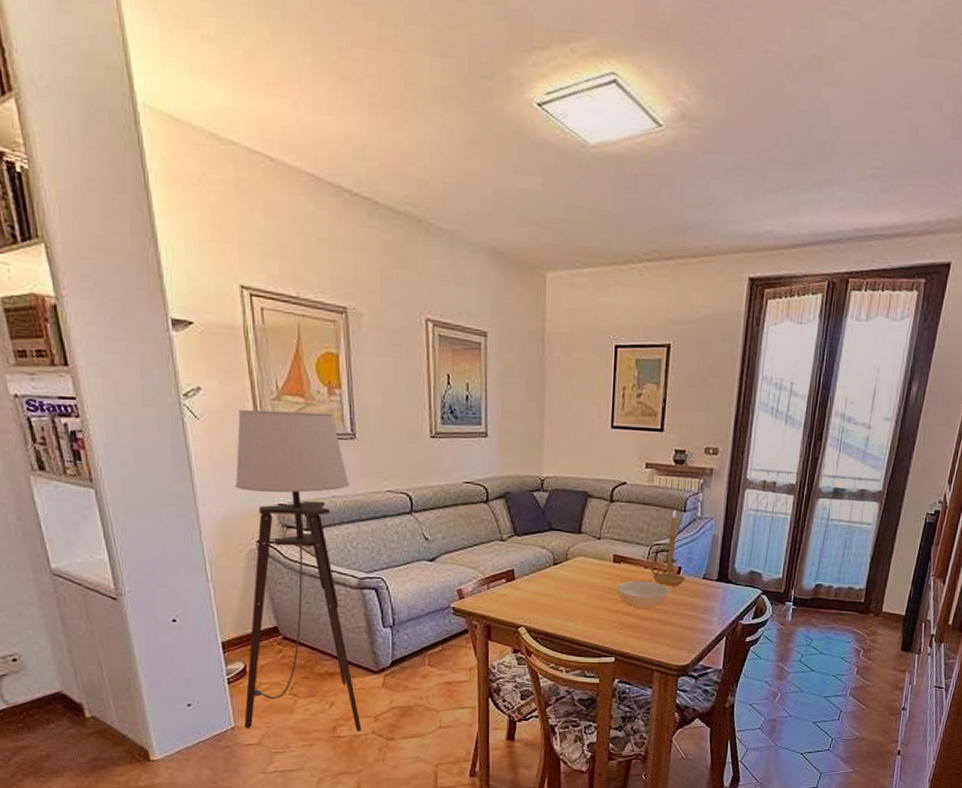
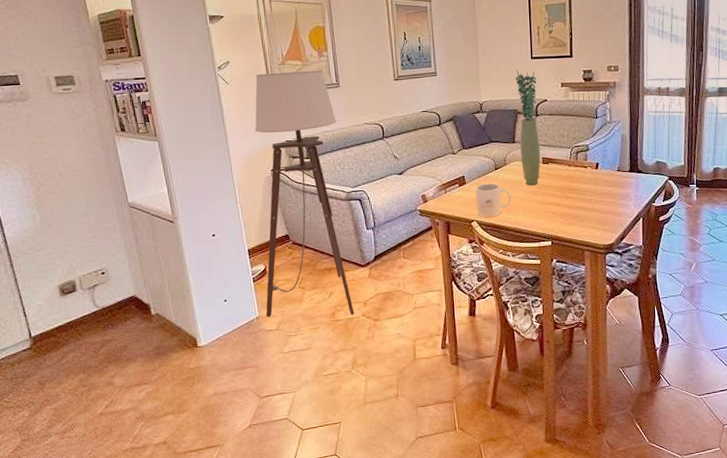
mug: none [526,581,571,623] -> present [475,183,512,218]
vase: none [586,441,616,588] -> present [516,70,541,186]
bowl: present [617,580,670,610] -> none [547,176,591,200]
candle holder: present [649,510,686,586] -> none [572,118,603,180]

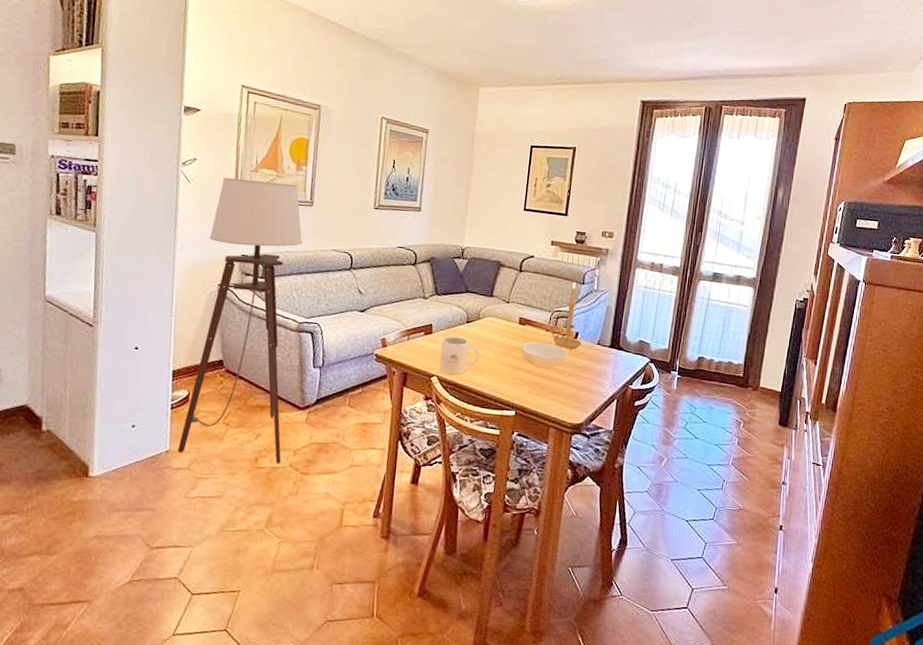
vase: present [516,70,541,186] -> none [496,220,527,347]
bowl: none [547,176,591,200] -> present [520,341,568,369]
candle holder: none [572,118,603,180] -> present [550,282,582,350]

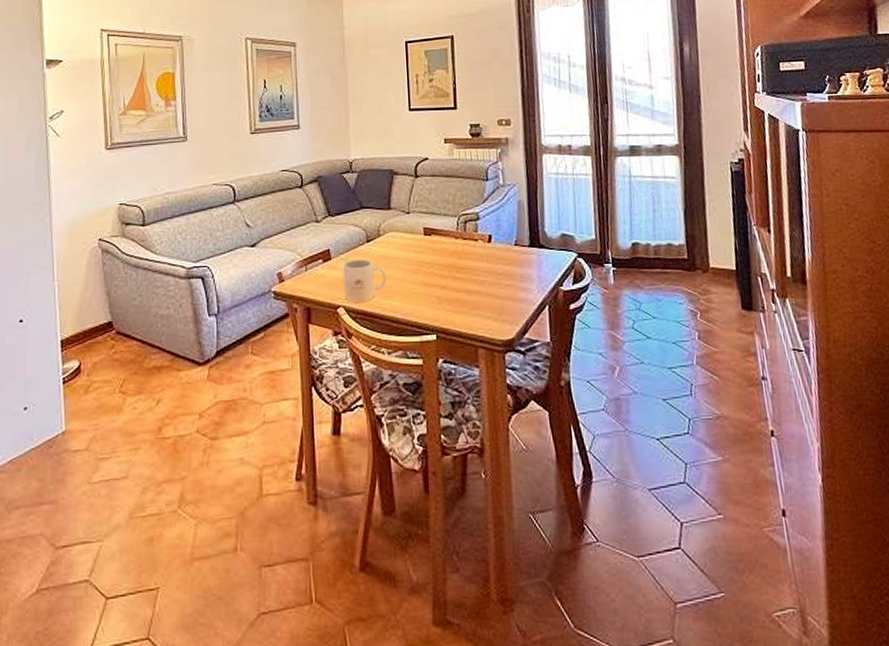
floor lamp: present [178,178,303,464] -> none [75,121,186,433]
bowl: present [520,341,568,369] -> none [430,251,484,282]
candle holder: present [550,282,582,350] -> none [459,180,498,256]

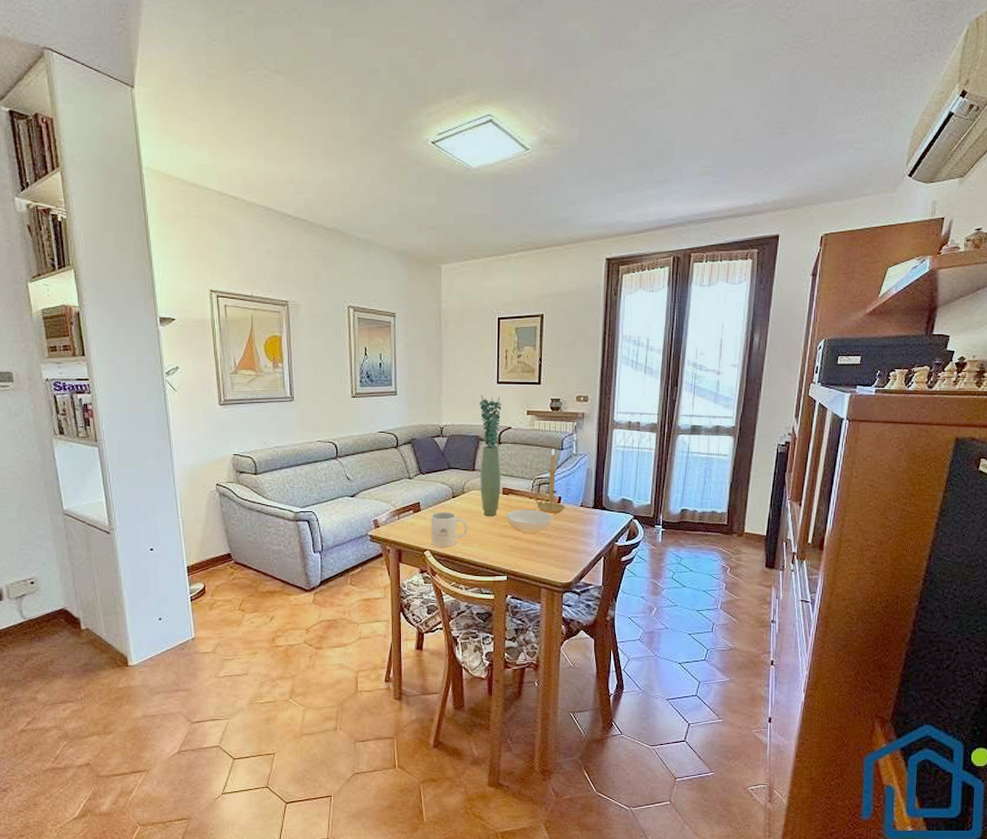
vase: none [391,124,422,263] -> present [480,395,502,517]
bowl: none [430,251,484,282] -> present [506,509,553,534]
candle holder: none [459,180,498,256] -> present [533,449,565,514]

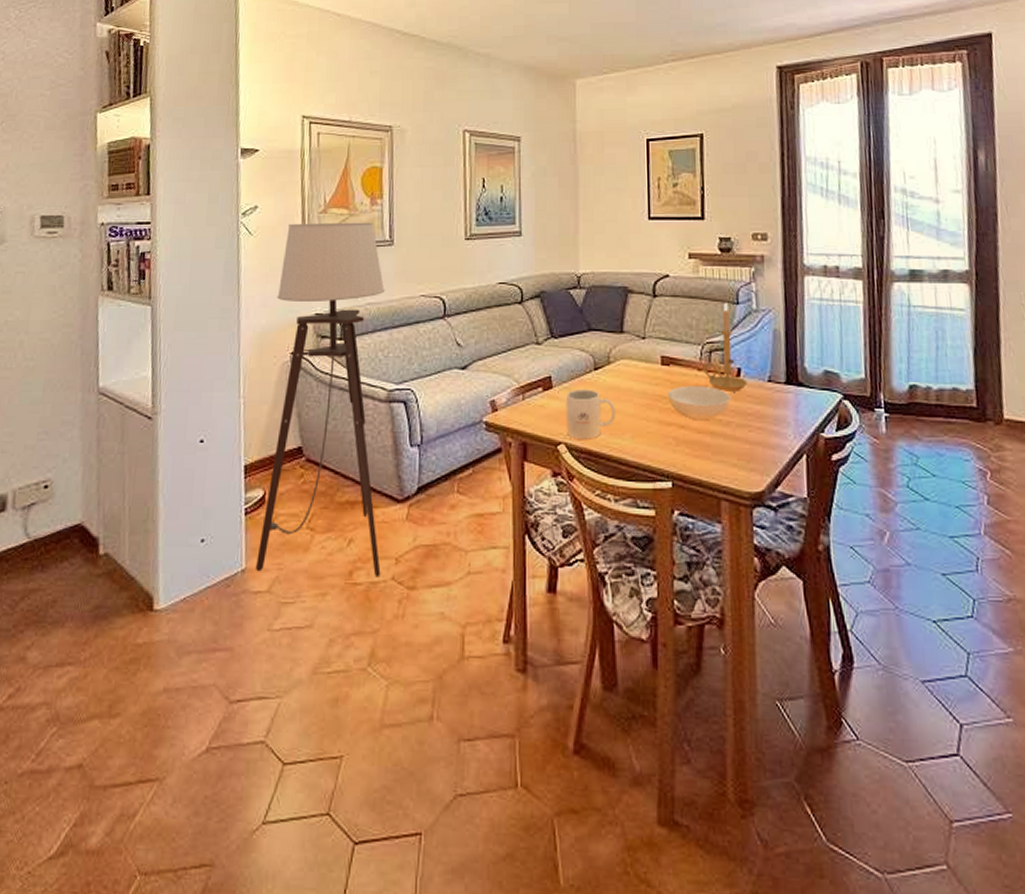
floor lamp: none [201,382,296,642] -> present [256,222,385,578]
vase: present [480,395,502,517] -> none [627,234,659,396]

